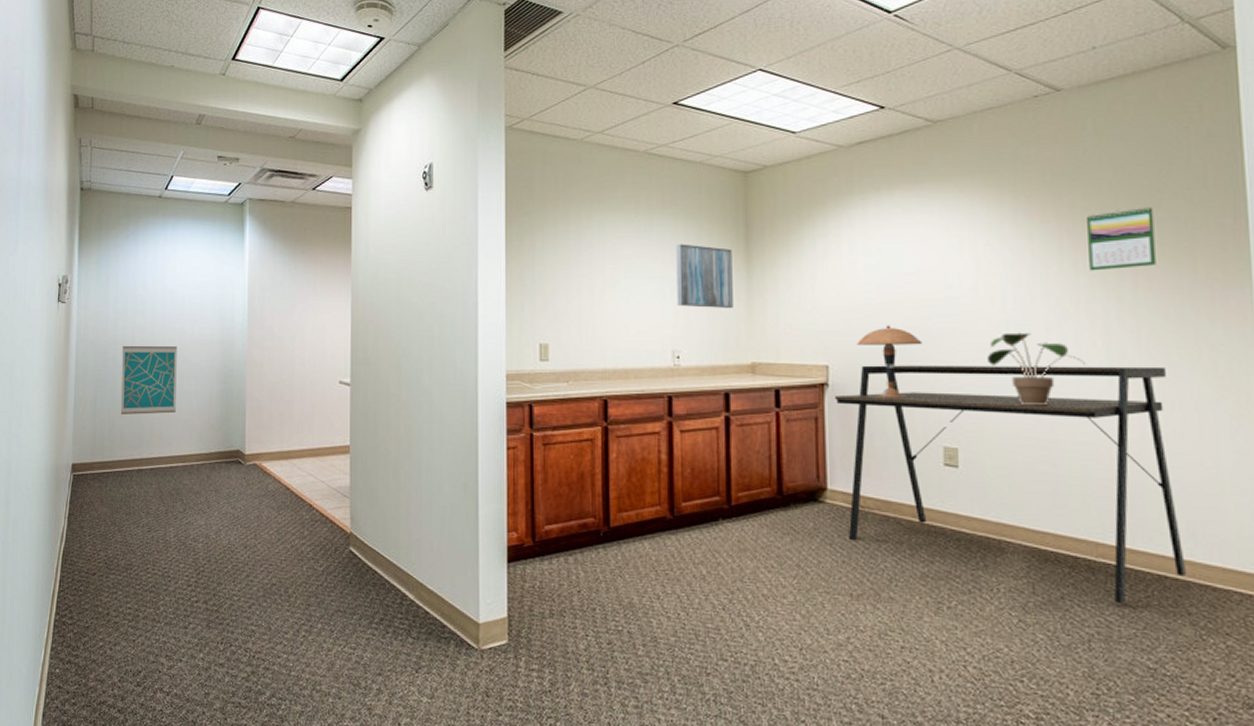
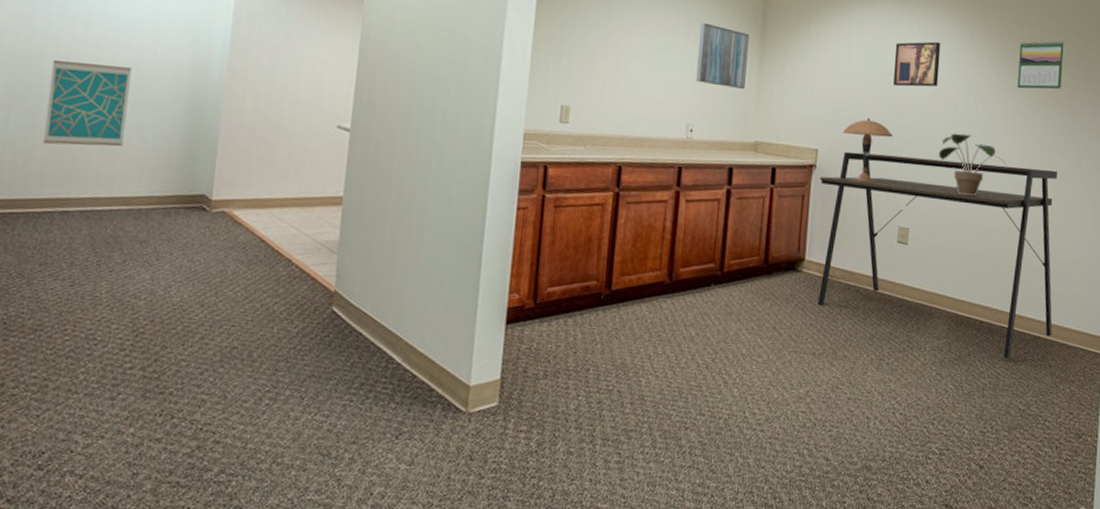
wall art: none [912,229,976,286] -> present [893,41,941,87]

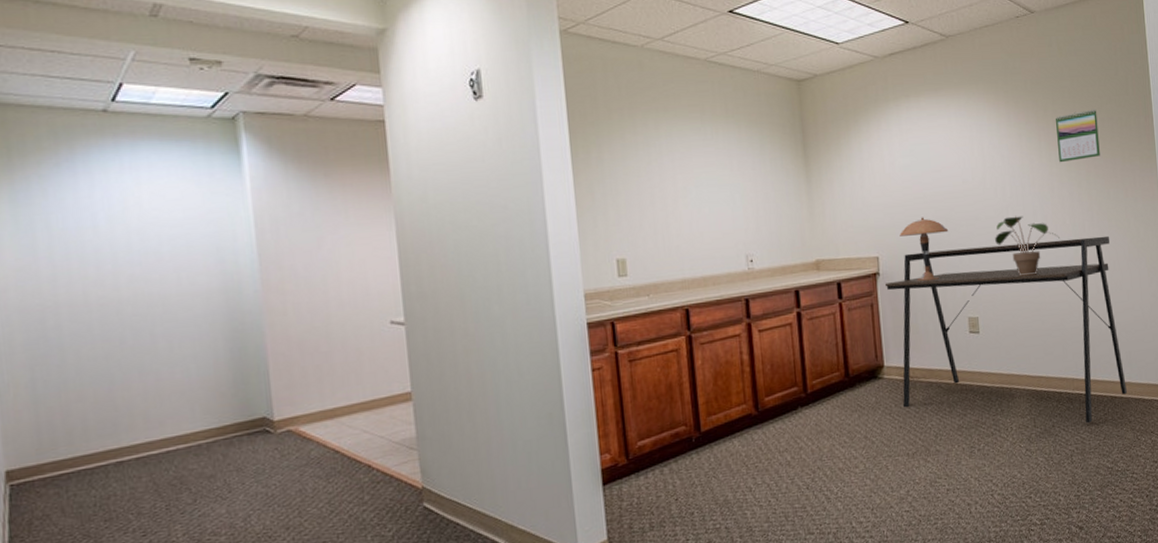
wall art: present [42,60,132,147] -> none [68,301,166,396]
wall art: present [696,22,749,90] -> none [742,151,797,212]
wall art: present [893,41,941,87] -> none [936,131,984,182]

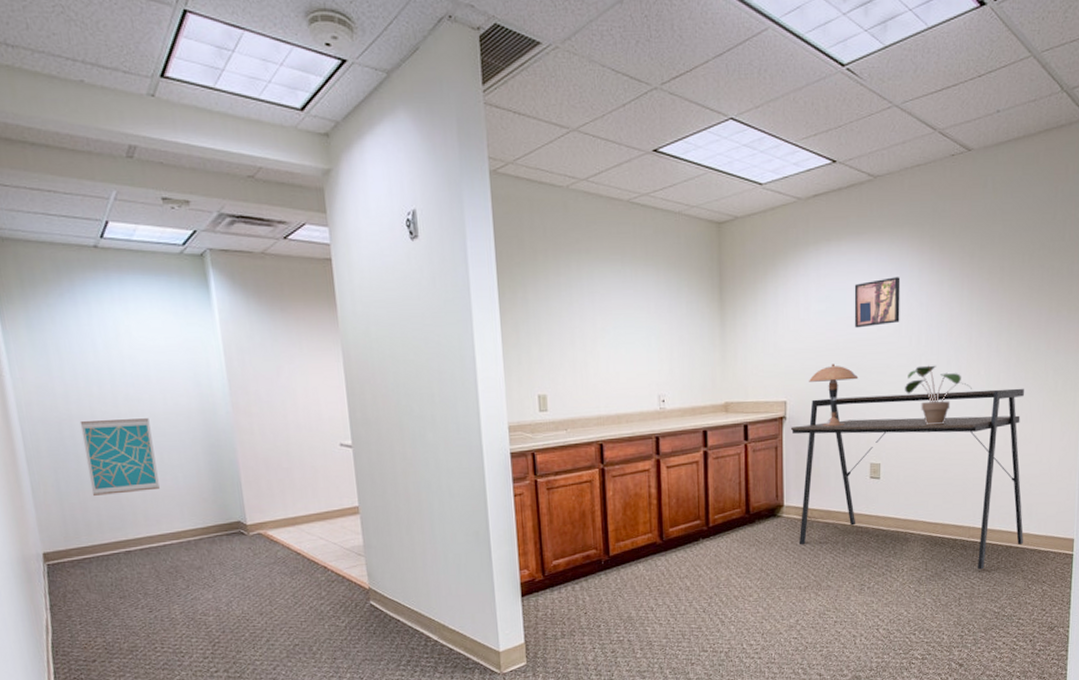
wall art: none [68,301,166,396] -> present [79,418,160,496]
wall art: none [936,131,984,182] -> present [854,277,901,328]
calendar: present [1056,109,1100,163] -> none [981,255,1028,312]

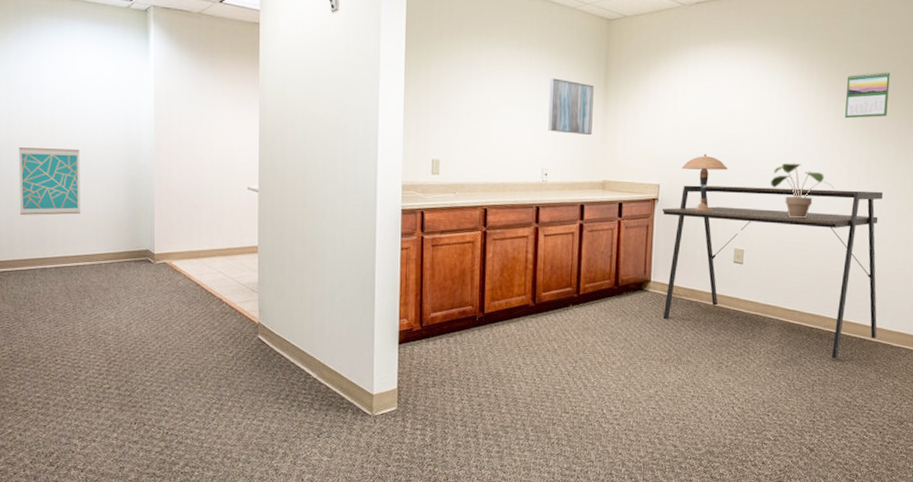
wall art: none [659,293,709,355] -> present [548,78,594,136]
wall art: present [854,277,901,328] -> none [727,80,772,124]
calendar: none [981,255,1028,312] -> present [845,71,891,119]

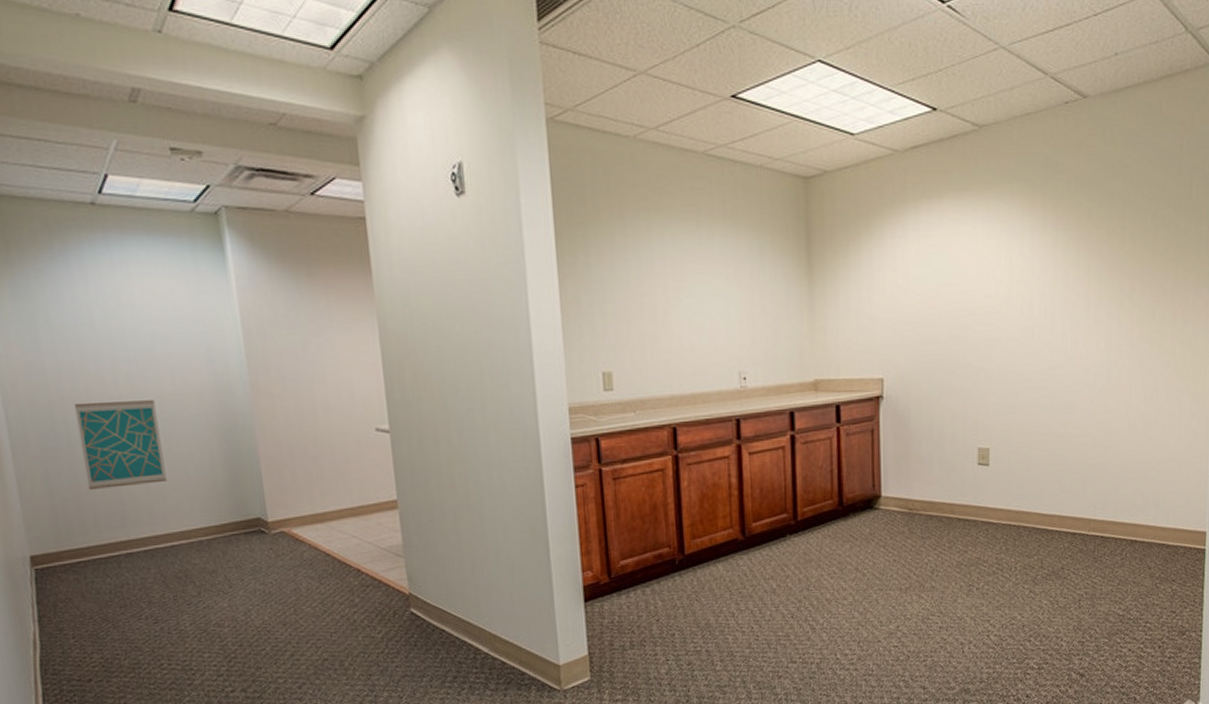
wall art: present [548,78,594,136] -> none [739,257,796,326]
desk: present [661,185,883,359] -> none [888,362,1150,568]
table lamp: present [682,154,728,211] -> none [908,336,964,407]
potted plant: present [771,163,834,219] -> none [1016,337,1091,405]
calendar: present [845,71,891,119] -> none [1099,215,1151,278]

